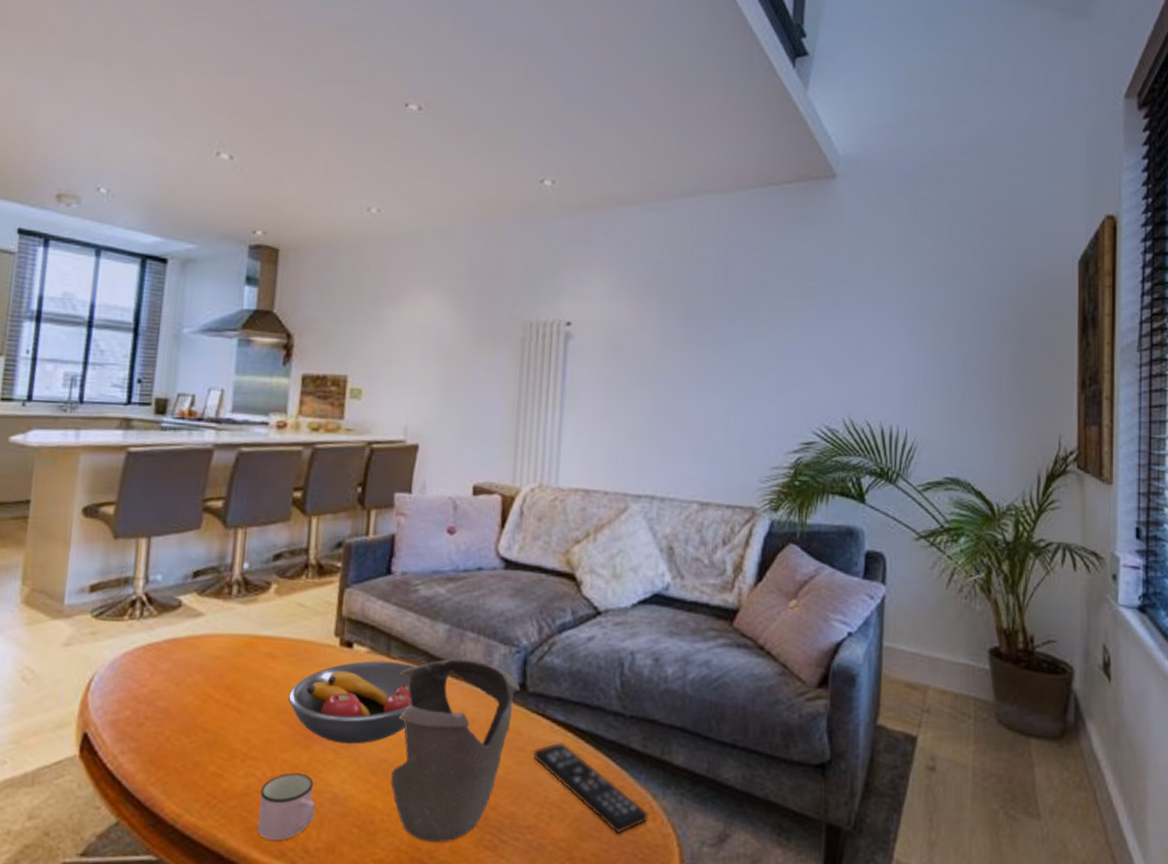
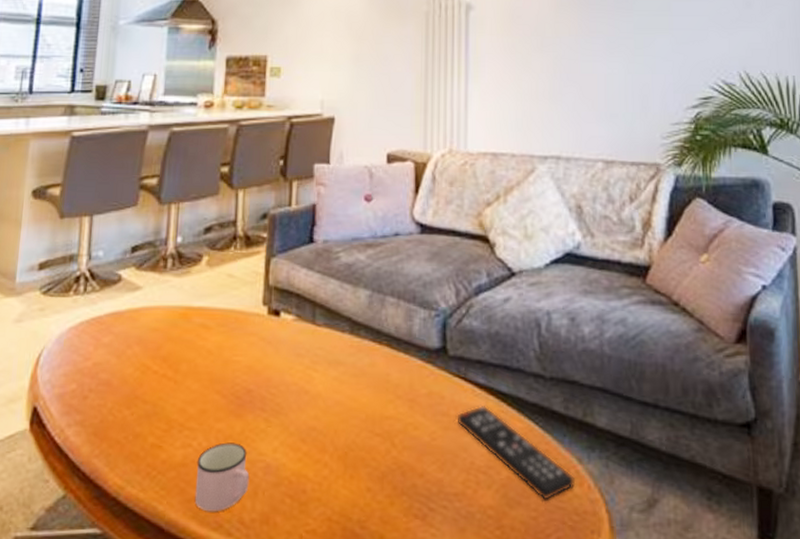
fruit bowl: present [288,660,415,744] -> none [221,328,339,412]
decorative bowl: present [391,659,521,843] -> none [320,324,441,512]

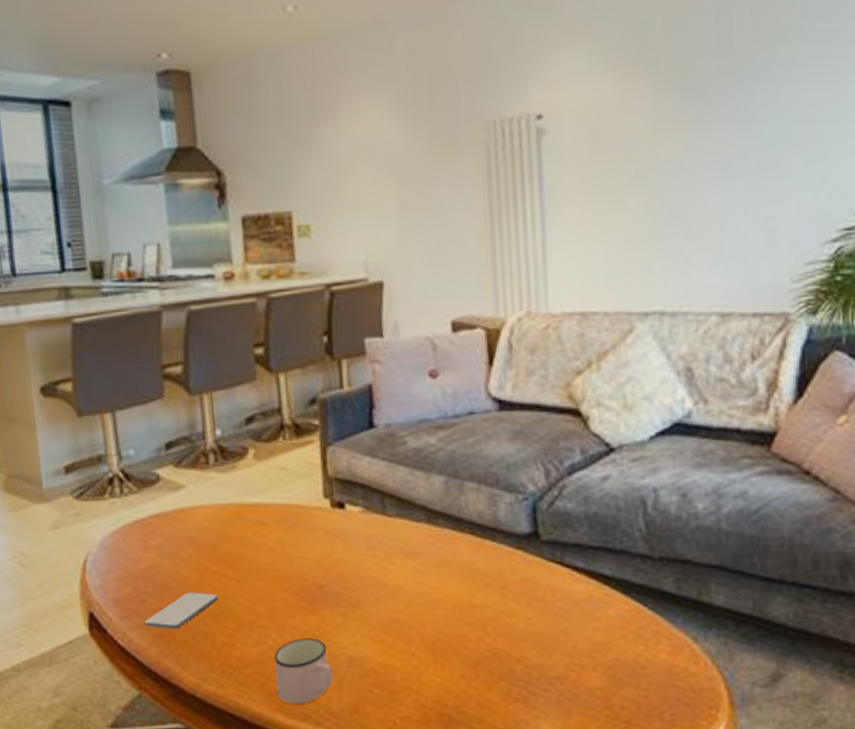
smartphone: none [83,391,155,428] -> present [145,592,219,630]
remote control: present [457,405,576,500] -> none [555,589,691,680]

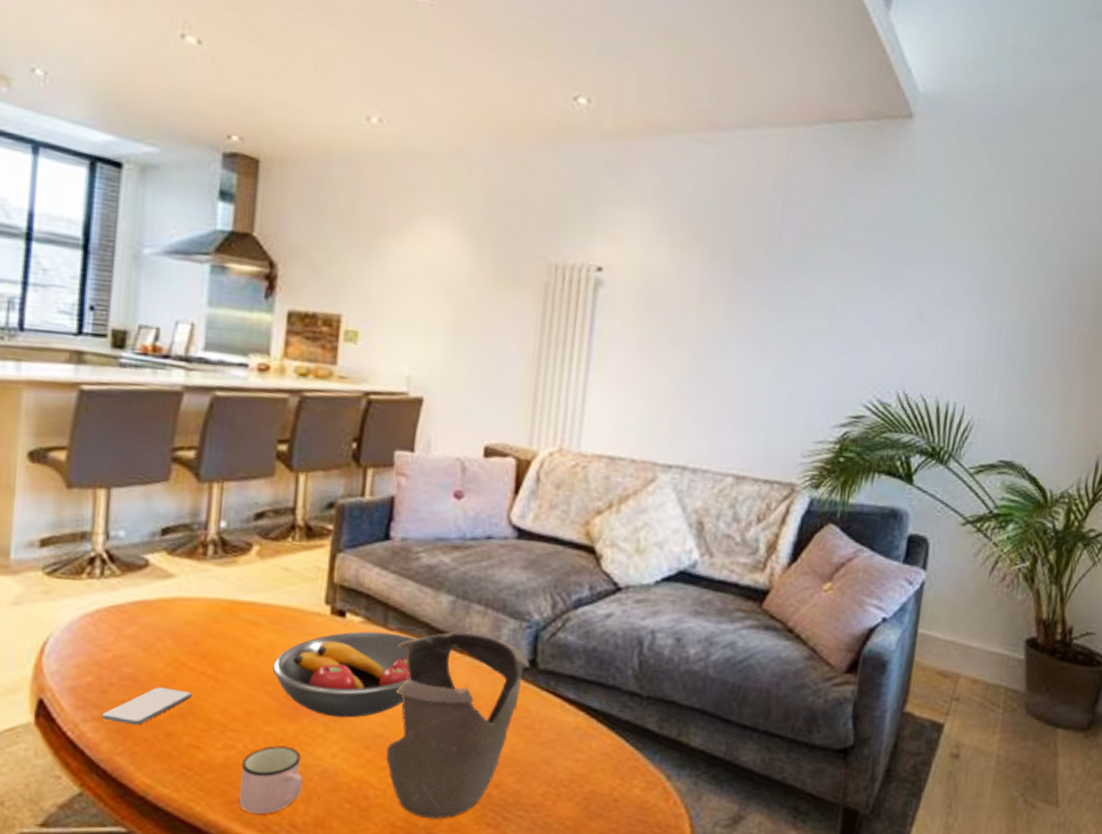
fruit bowl: none [286,519,417,606] -> present [273,631,414,718]
decorative bowl: none [400,511,533,698] -> present [386,632,530,819]

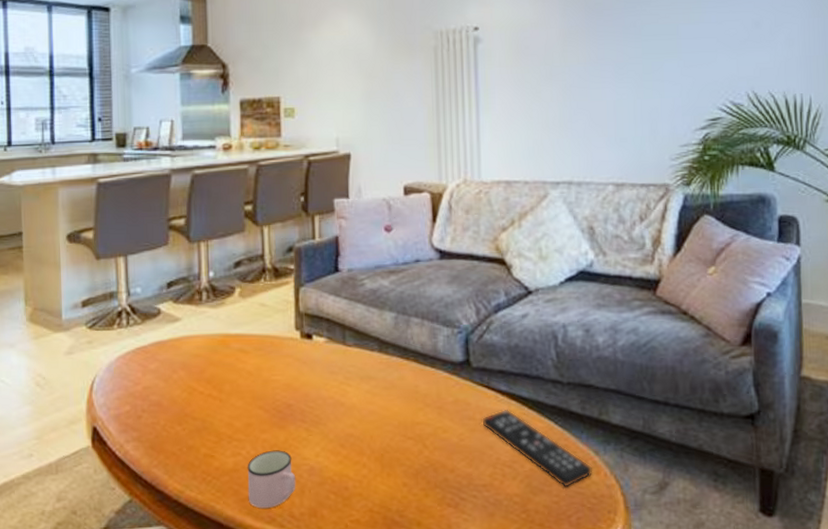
smartphone: present [102,687,192,726] -> none [140,410,203,442]
fruit bowl: present [273,631,414,718] -> none [262,348,370,423]
decorative bowl: present [386,632,530,819] -> none [356,343,465,503]
remote control: none [541,720,662,814] -> present [482,409,593,487]

